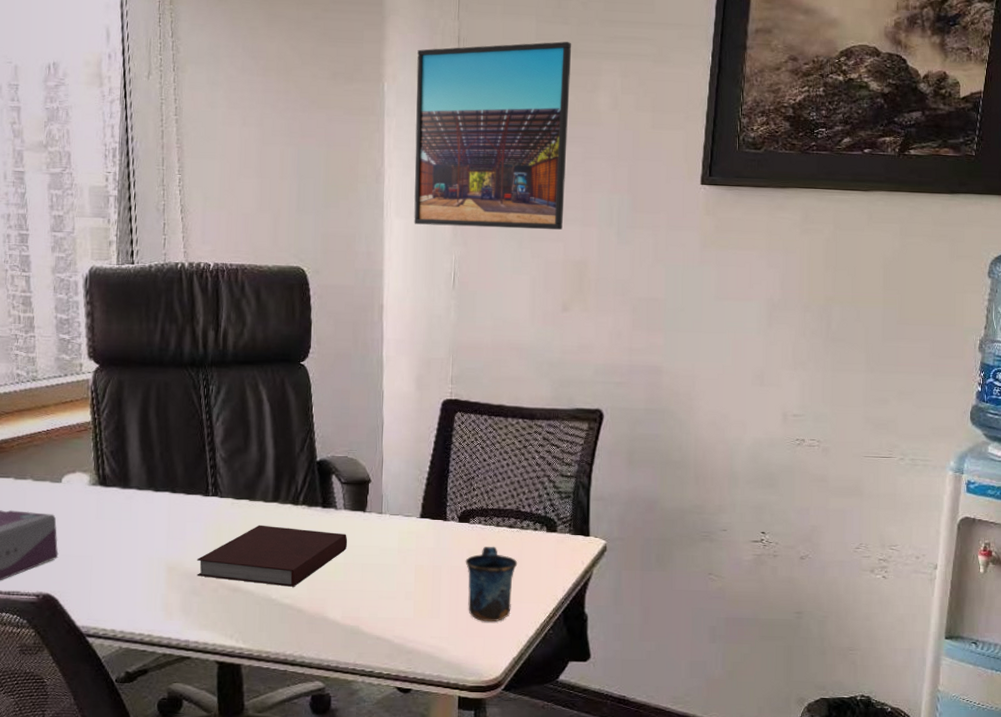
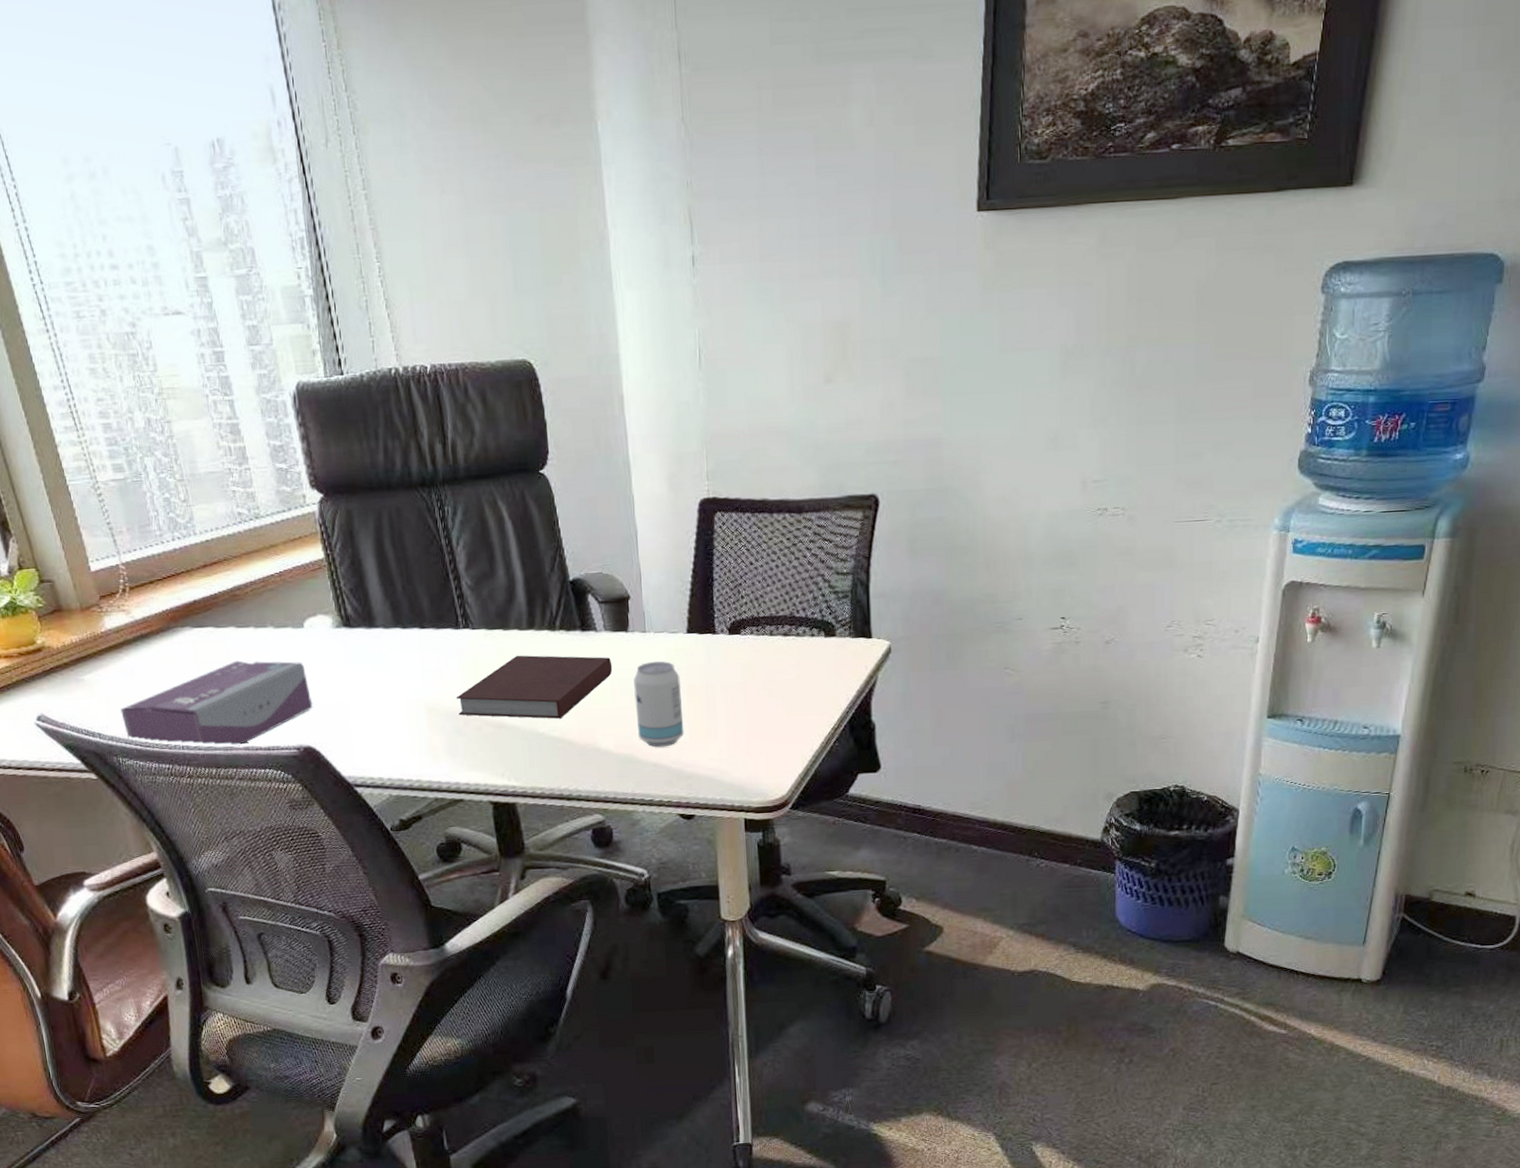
beverage can: none [365,541,410,622] -> present [633,661,684,748]
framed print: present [414,41,572,230] -> none [632,43,819,295]
mug: present [465,546,518,622] -> none [739,657,796,739]

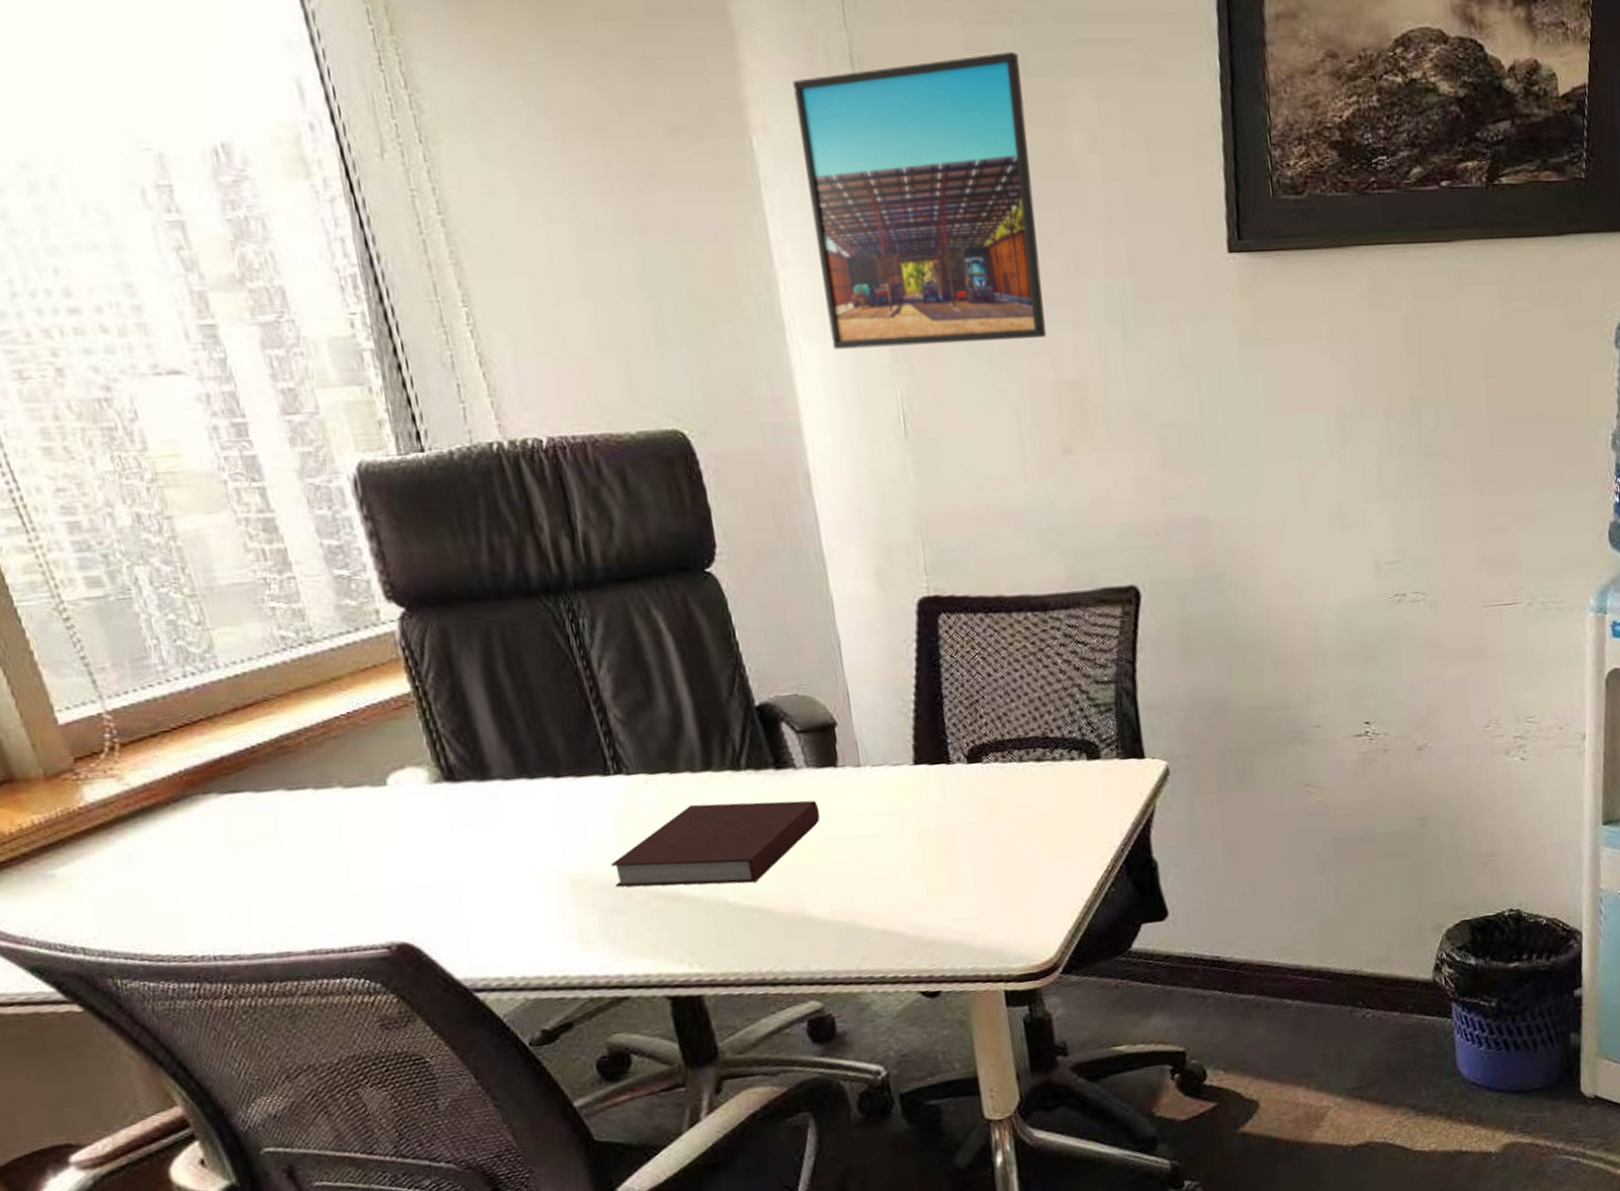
tissue box: present [120,660,313,746] -> none [115,831,407,954]
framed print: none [632,43,819,295] -> present [793,52,1047,350]
beverage can: present [633,661,684,748] -> none [848,801,920,910]

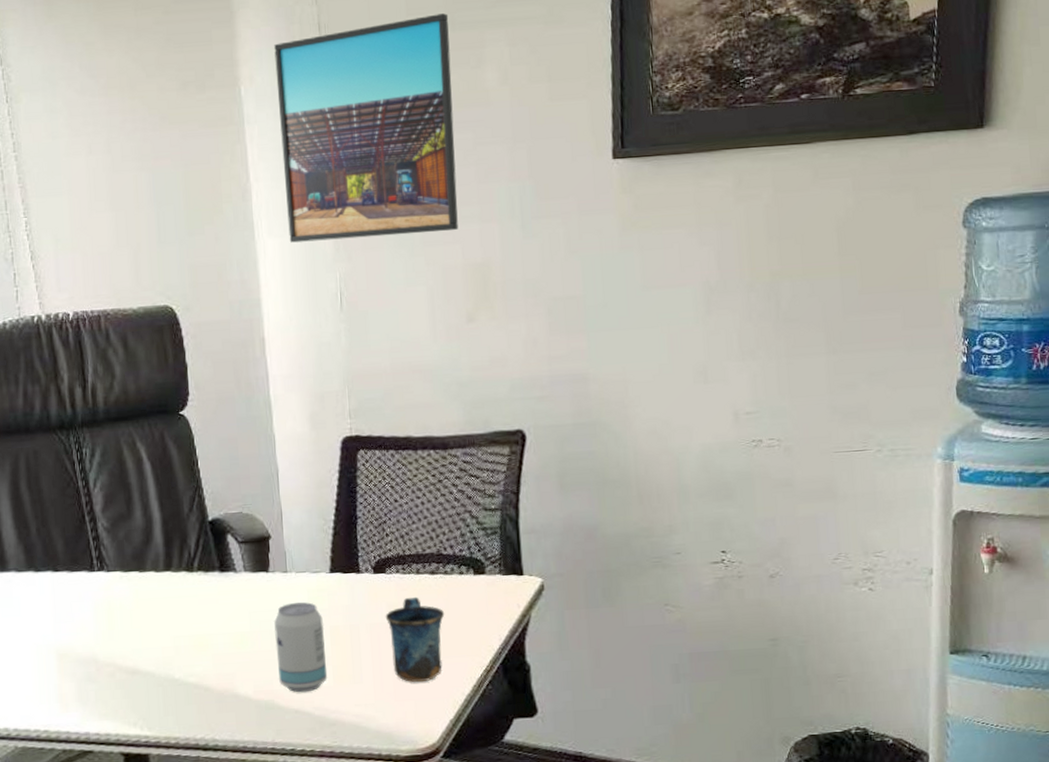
notebook: present [610,800,821,888] -> none [88,597,253,664]
beverage can: none [848,801,920,910] -> present [274,602,328,693]
mug: none [984,789,1057,890] -> present [385,596,445,683]

